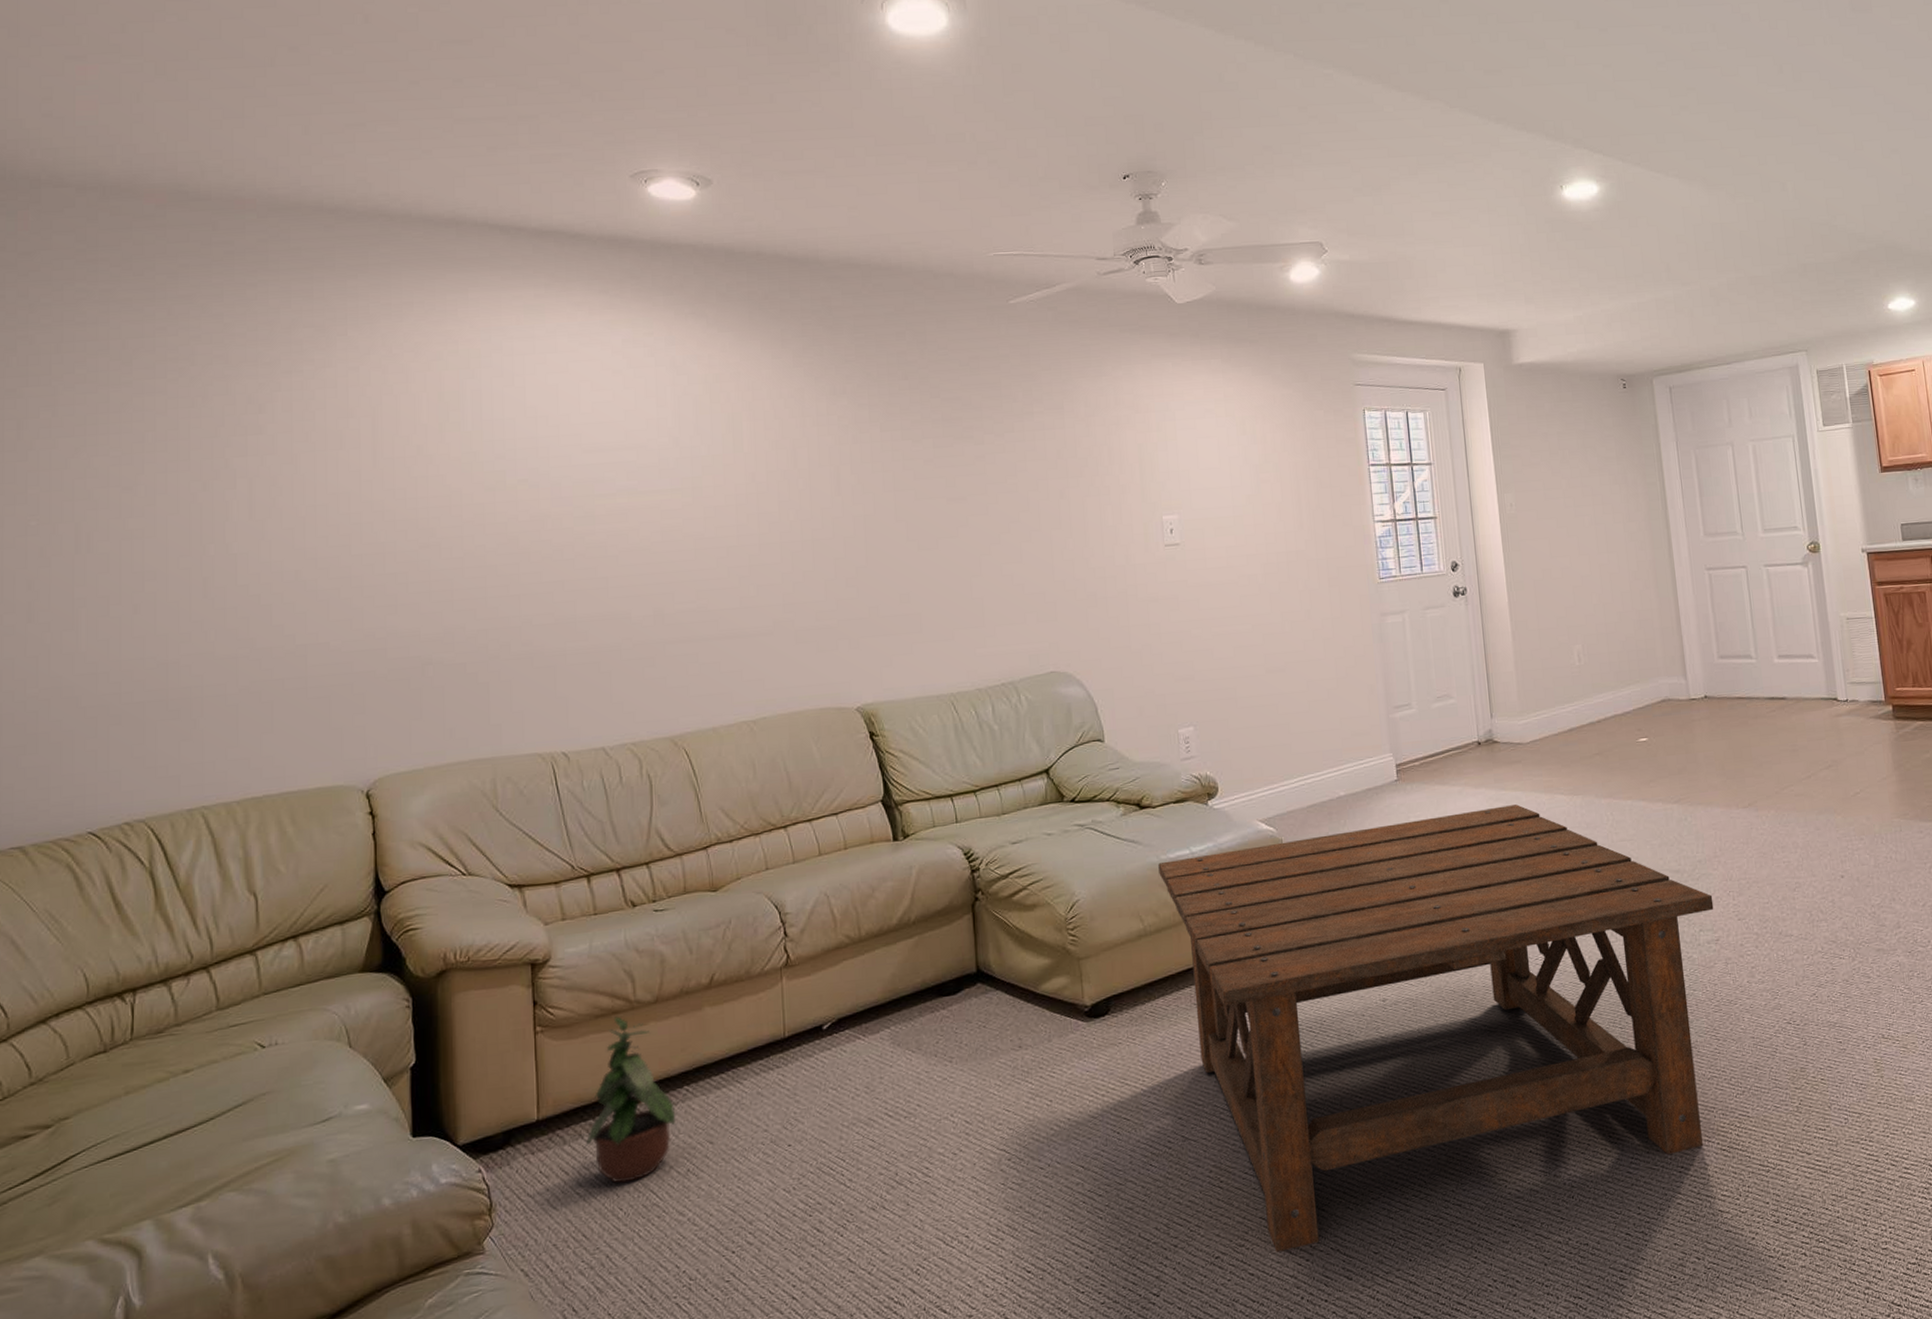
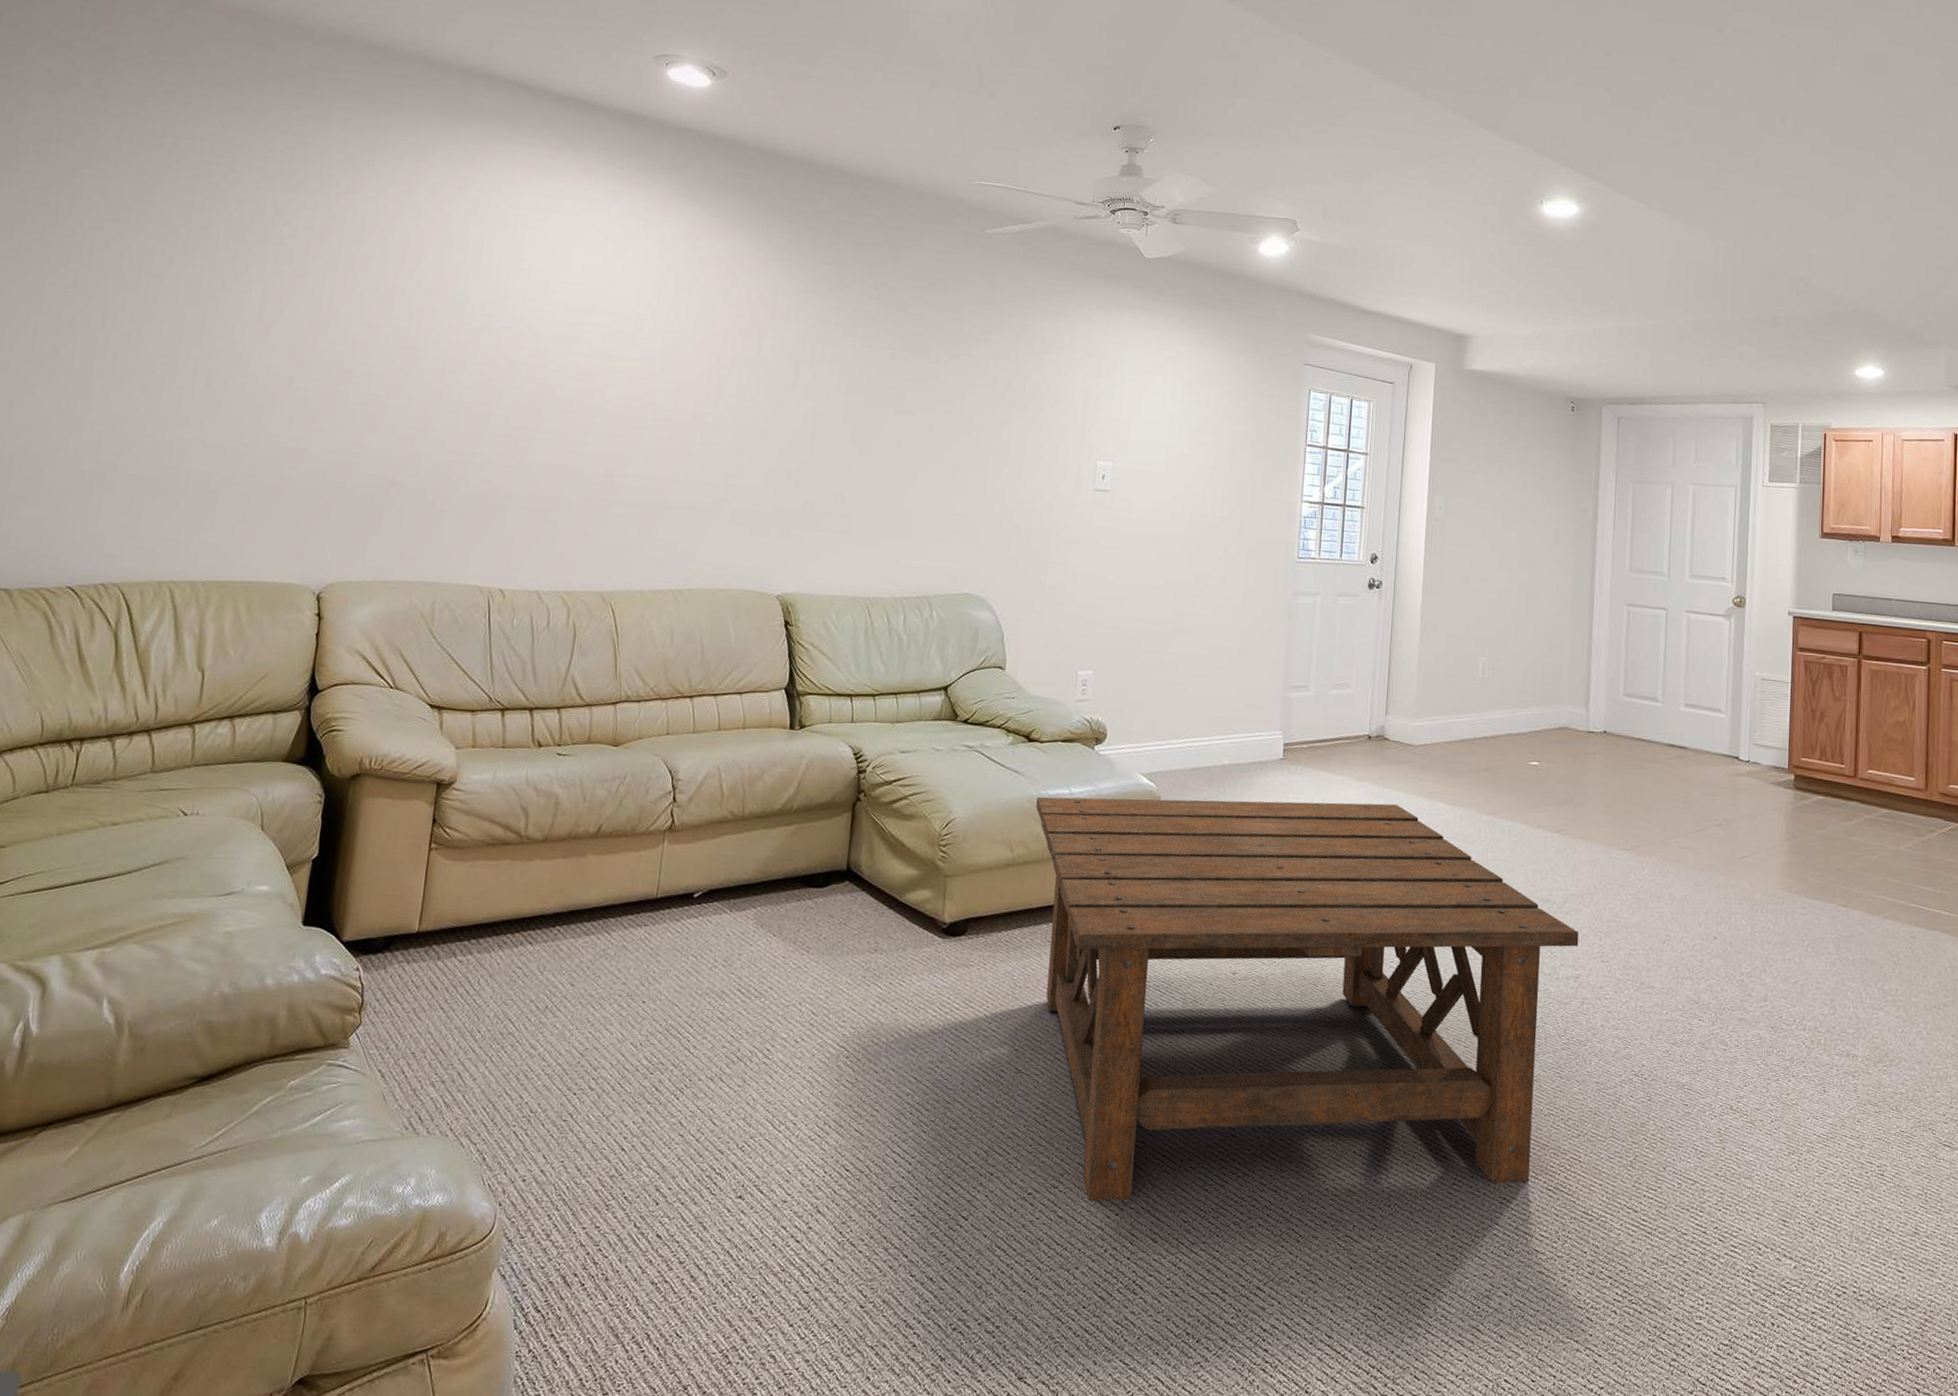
potted plant: present [585,1016,677,1183] -> none [456,848,545,1008]

